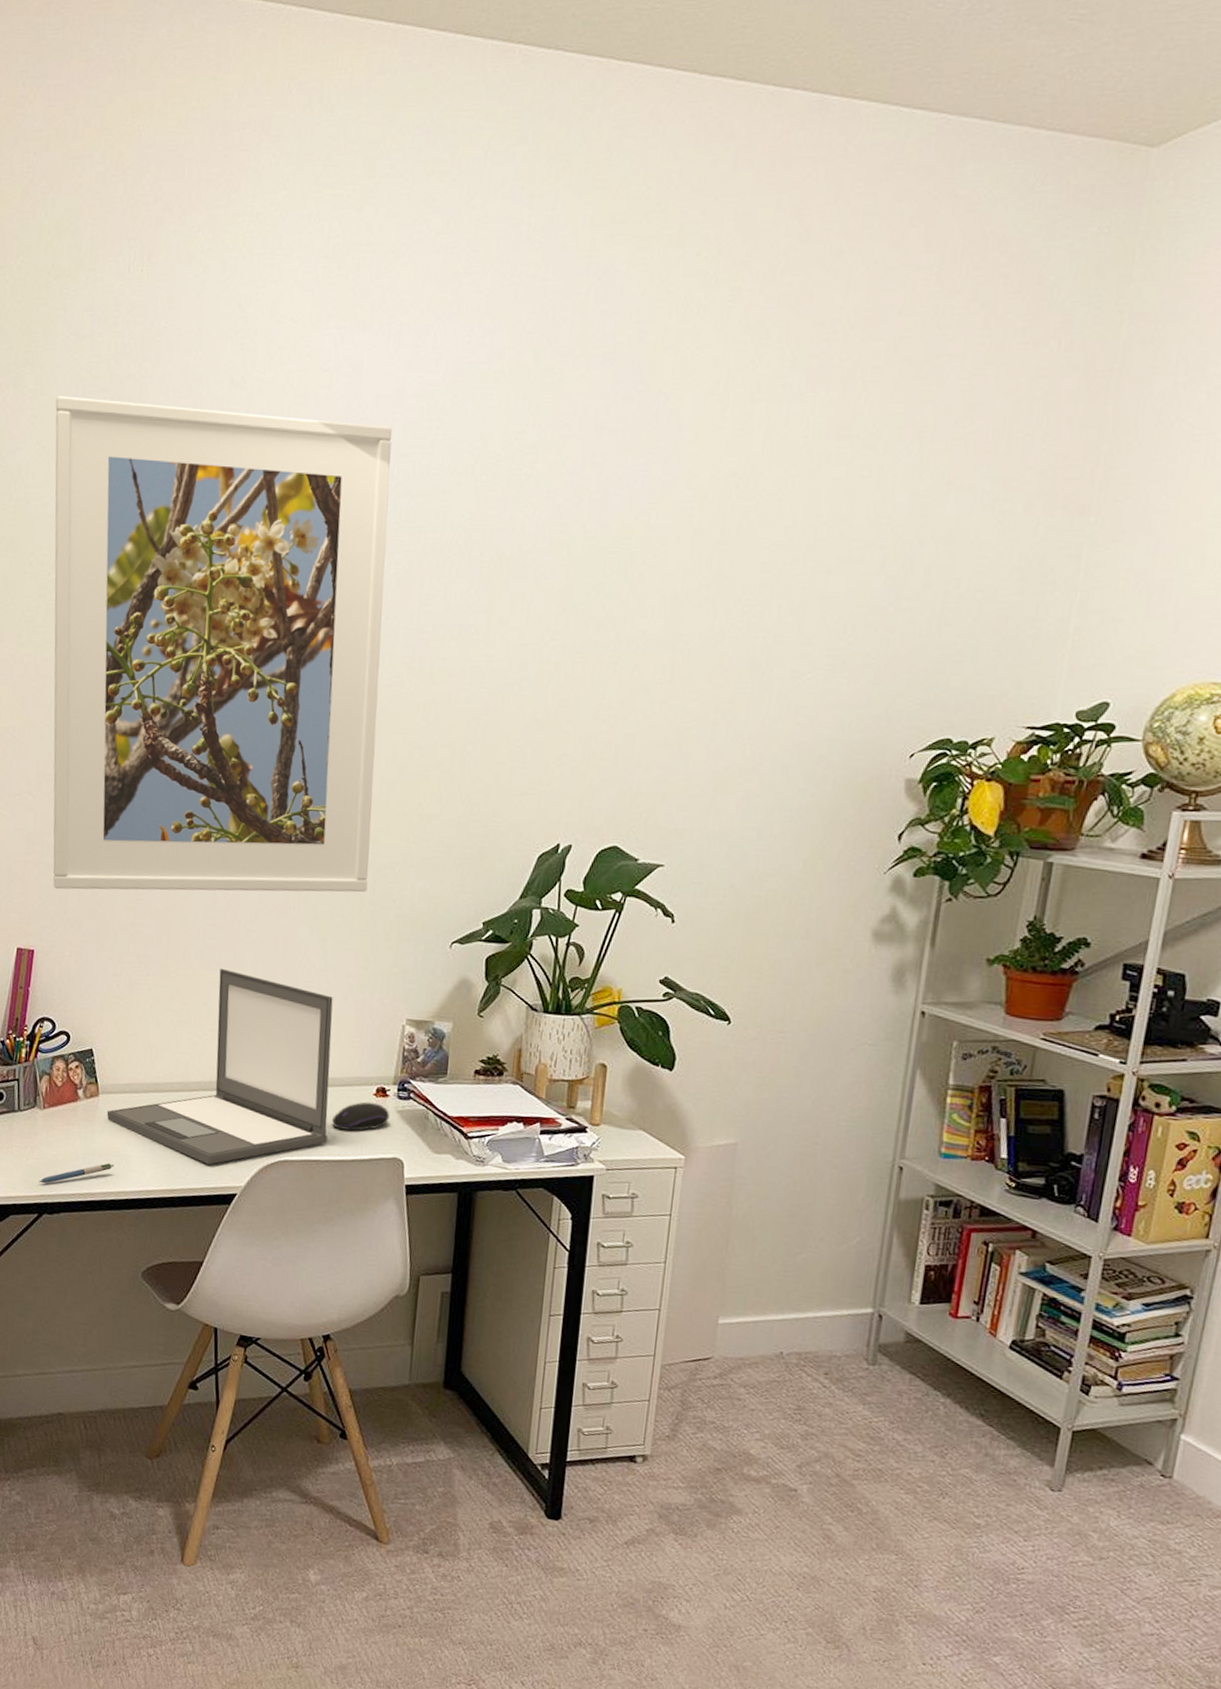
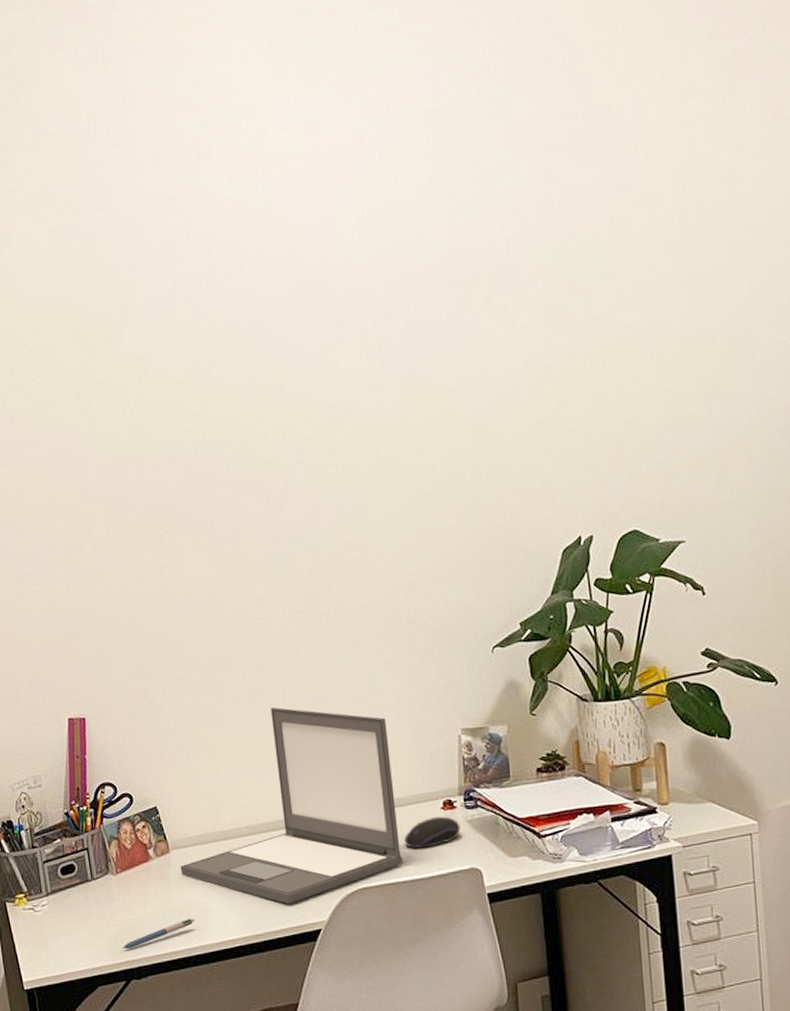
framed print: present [53,396,393,893] -> none [33,172,402,655]

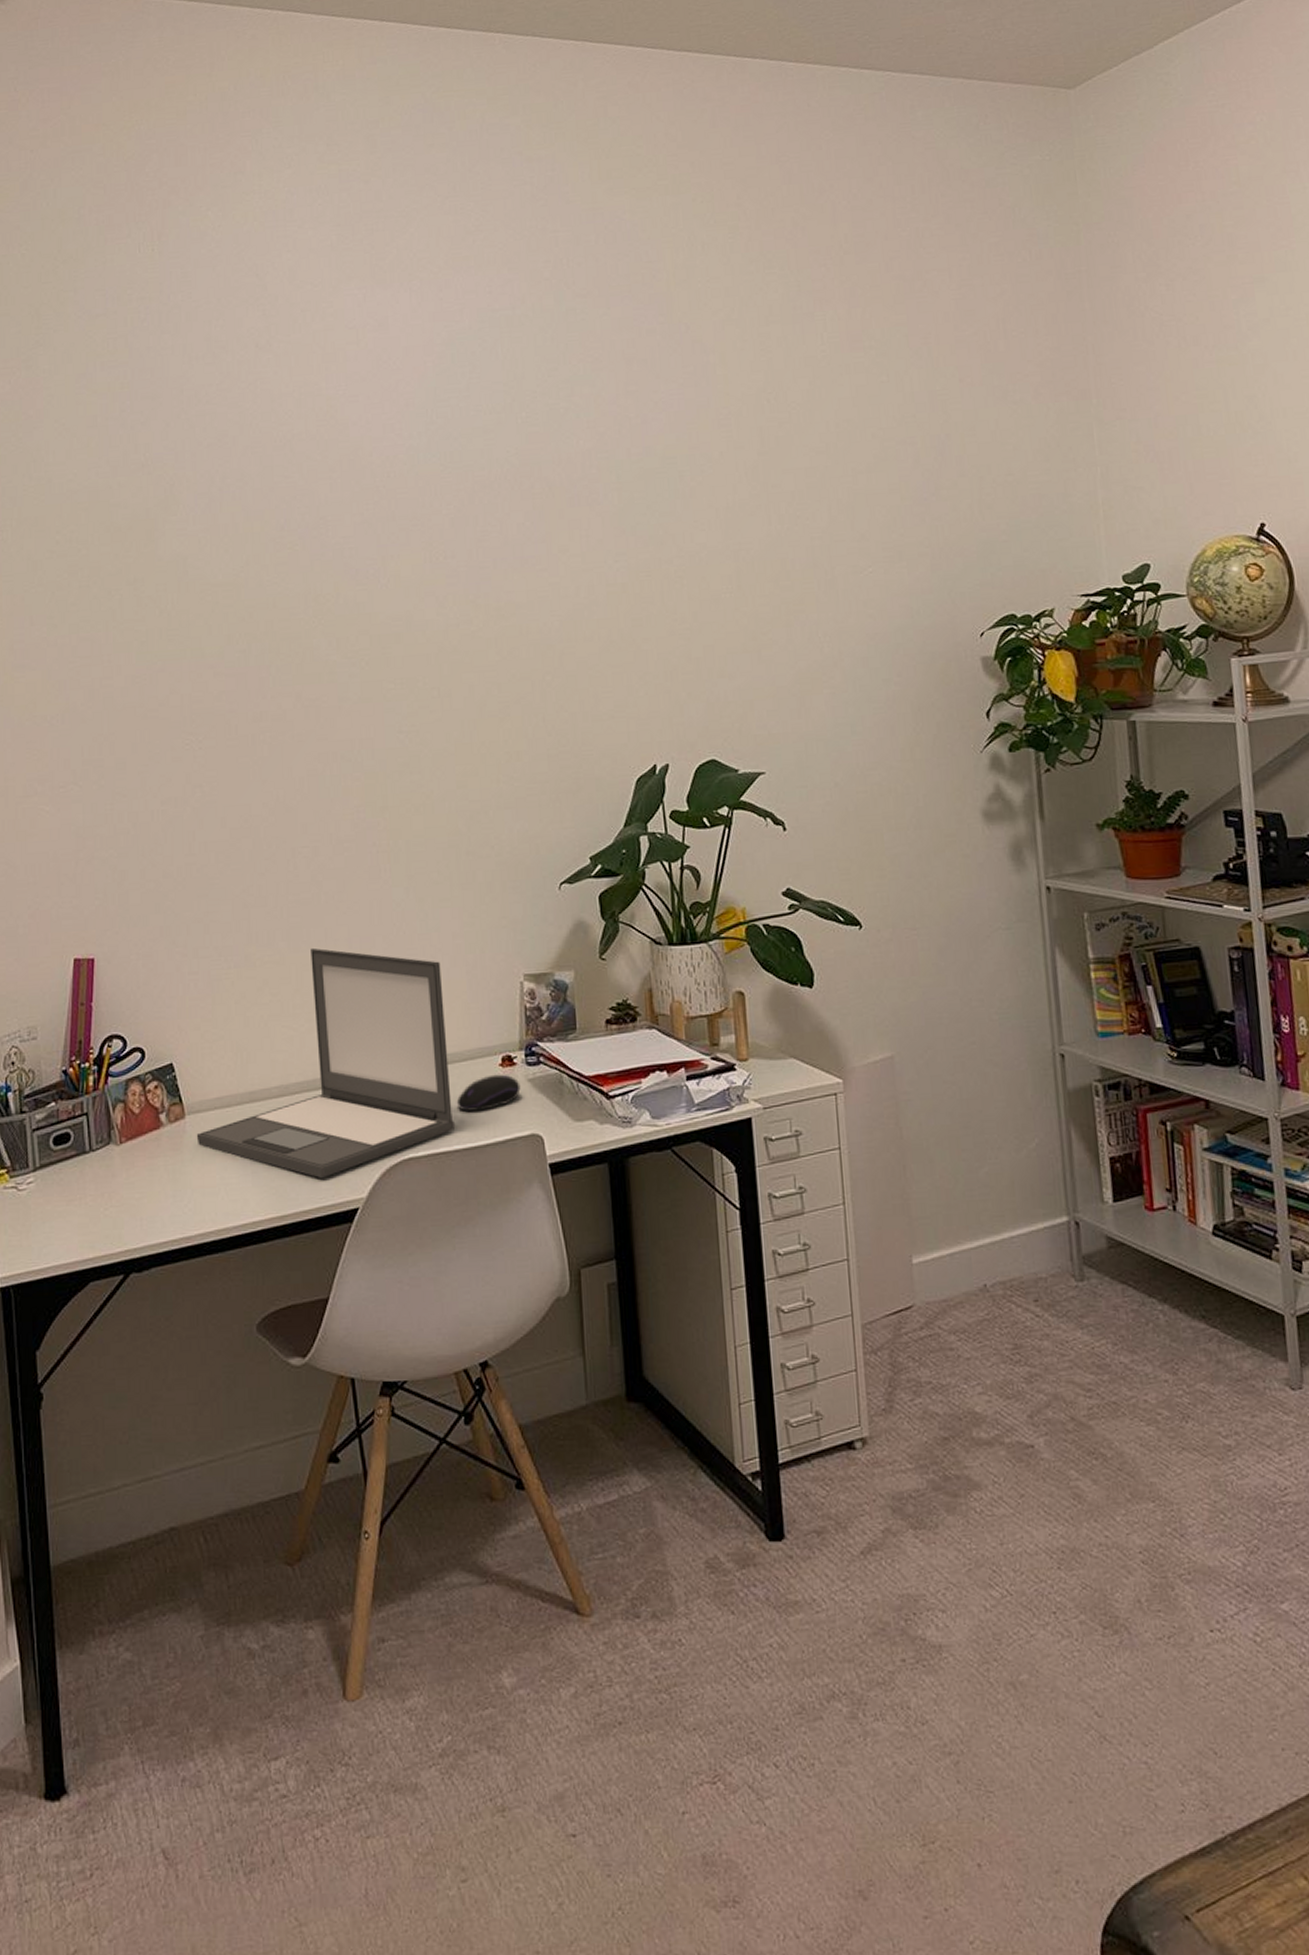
pen: present [122,918,195,950] -> none [121,1196,211,1236]

